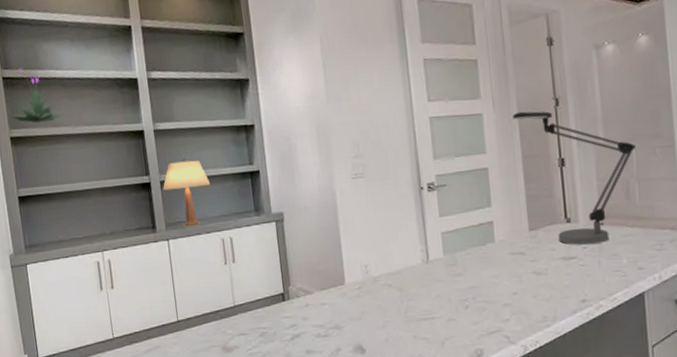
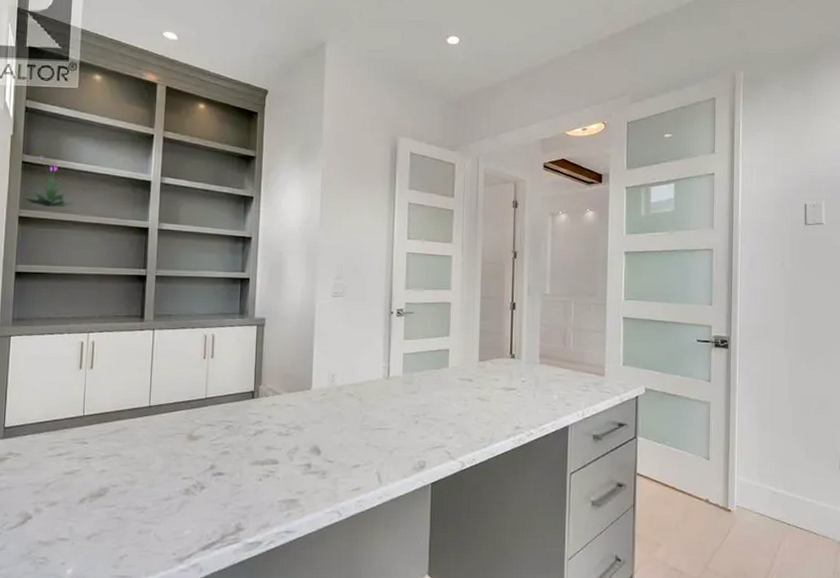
table lamp: present [162,159,211,227] -> none [156,258,203,320]
desk lamp: present [512,111,636,245] -> none [477,259,575,379]

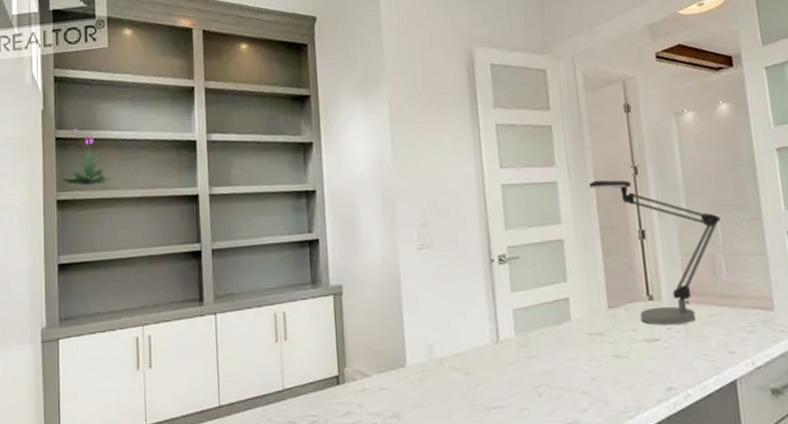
desk lamp: none [477,259,575,379] -> present [589,180,721,326]

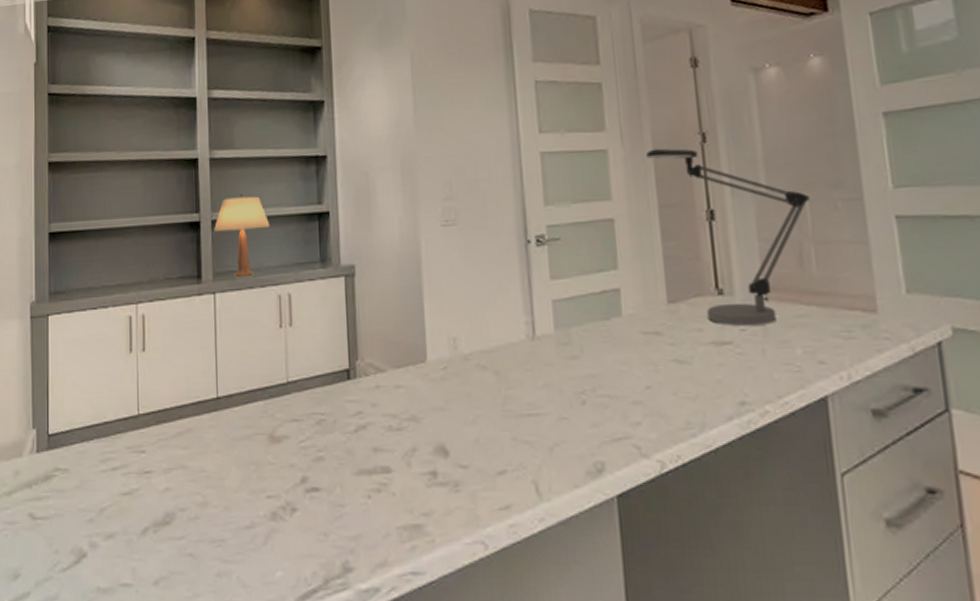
plant: present [60,128,115,186] -> none [52,83,110,147]
table lamp: none [213,225,266,300] -> present [213,194,271,278]

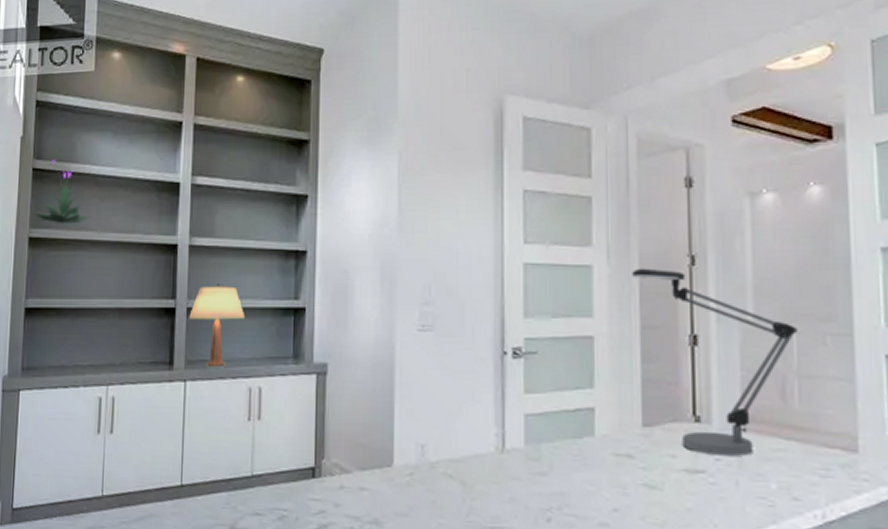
plant: none [52,83,110,147] -> present [34,159,91,224]

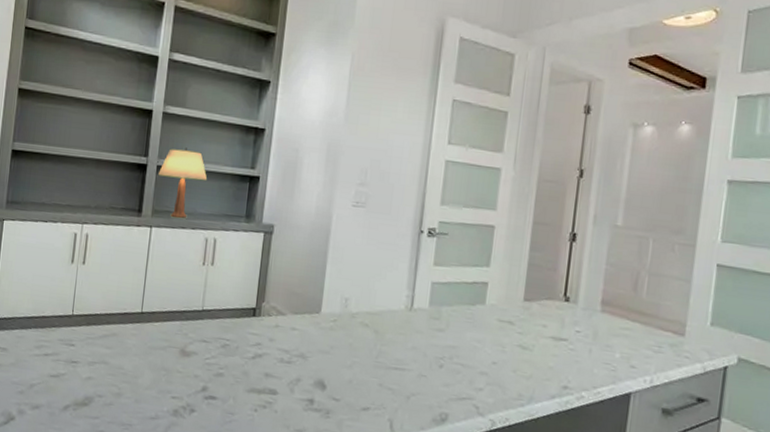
plant: present [34,159,91,224] -> none [24,21,77,81]
desk lamp: present [632,268,797,456] -> none [532,175,654,331]

